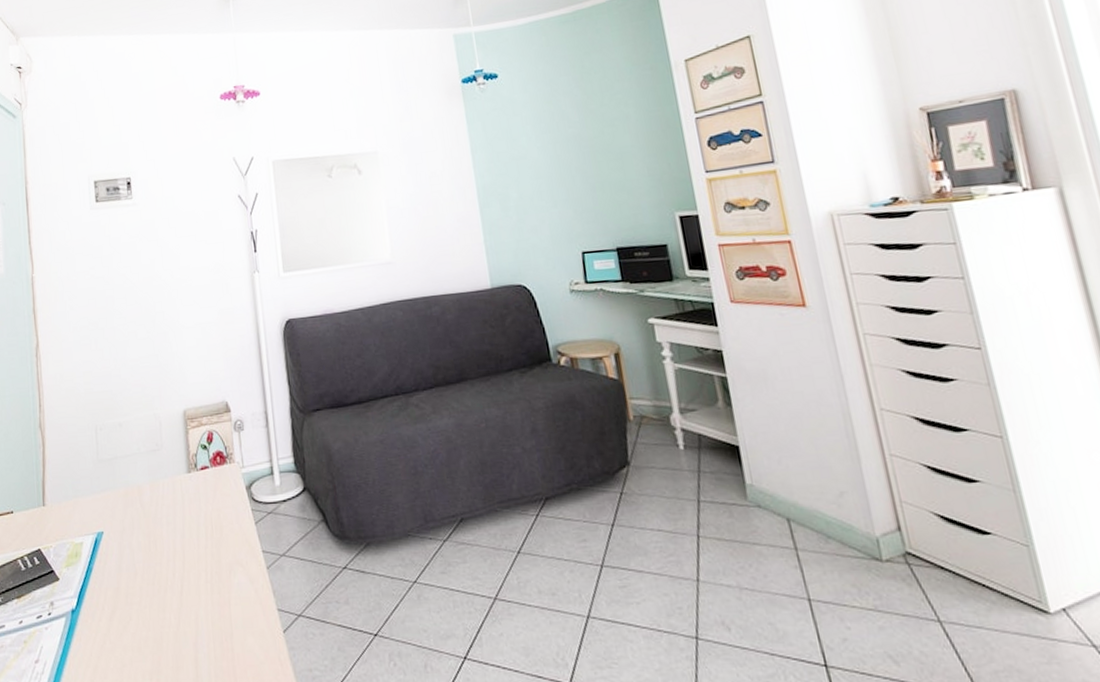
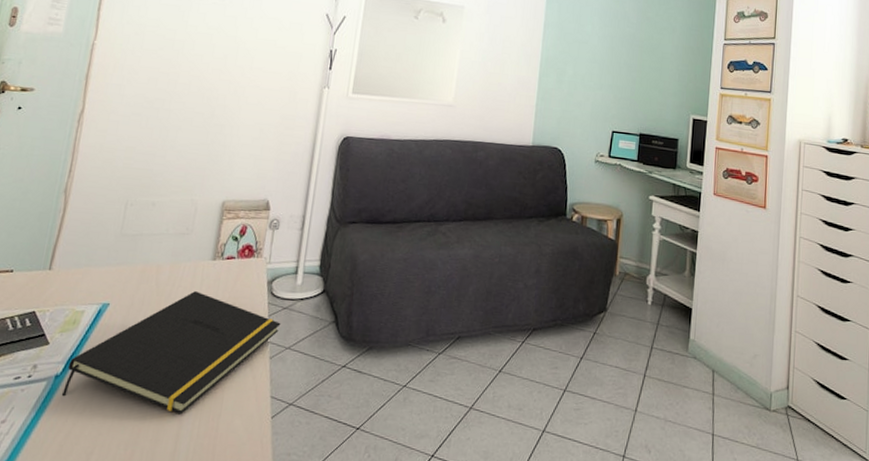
notepad: none [81,508,270,638] -> present [61,291,281,415]

